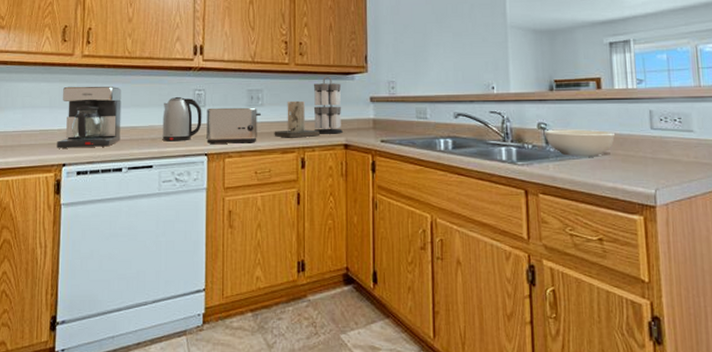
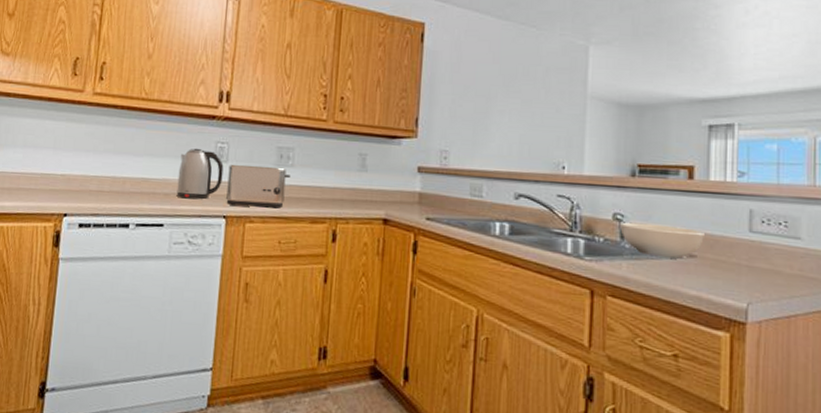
coffee maker: present [57,86,122,148] -> none [58,126,135,199]
paper towel roll: present [274,100,320,138] -> none [303,163,356,207]
spice rack: present [313,76,343,134] -> none [349,138,386,206]

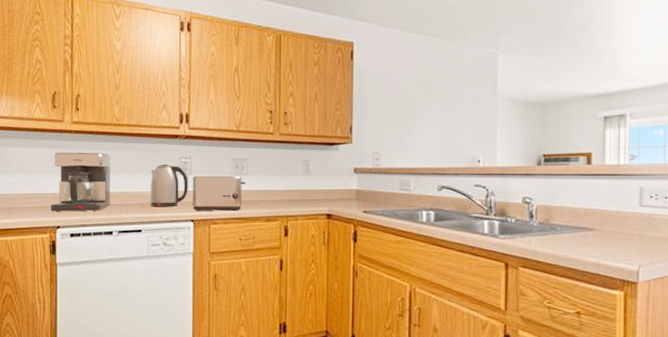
coffee maker: none [58,126,135,199] -> present [51,152,111,212]
bowl: present [620,222,706,259] -> none [529,204,603,232]

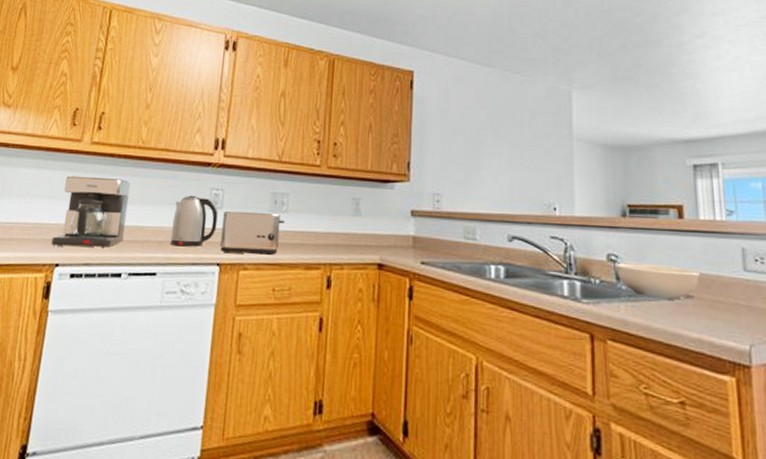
bowl: none [529,204,603,232] -> present [615,263,701,300]

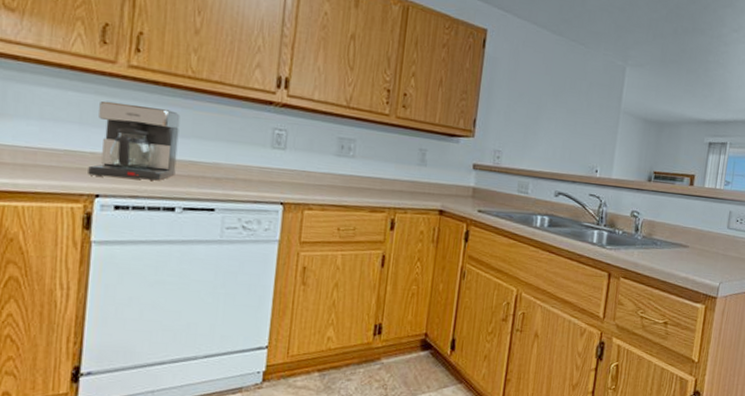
kettle: present [170,195,218,247] -> none [229,133,282,185]
toaster: present [219,210,284,255] -> none [282,151,351,197]
bowl: present [615,263,701,300] -> none [635,218,697,249]

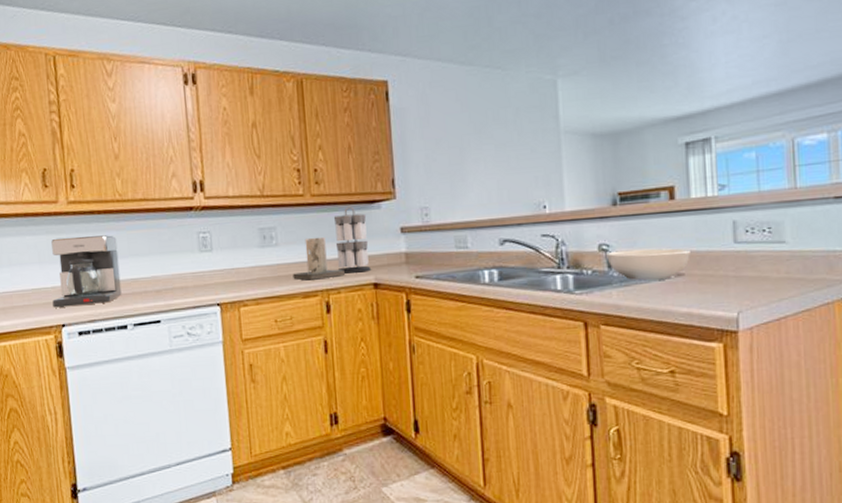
paper towel roll: none [363,156,415,199] -> present [292,236,345,281]
spice rack: none [408,135,445,198] -> present [333,206,371,274]
bowl: none [635,218,697,249] -> present [606,248,692,281]

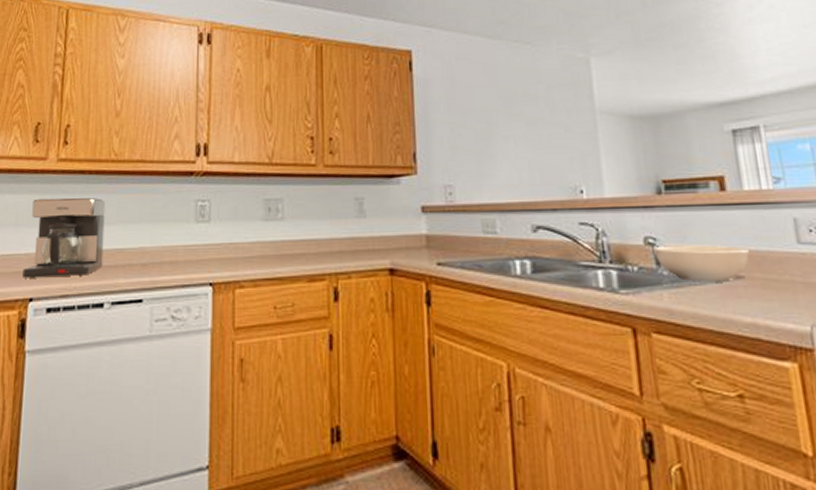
paper towel roll: present [292,236,345,281] -> none [298,212,357,261]
spice rack: present [333,206,371,274] -> none [347,180,387,256]

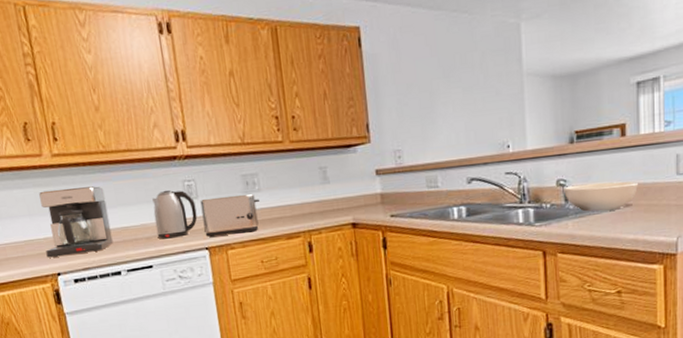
kettle: none [155,209,206,268] -> present [152,189,198,239]
toaster: none [210,221,281,271] -> present [200,193,259,238]

